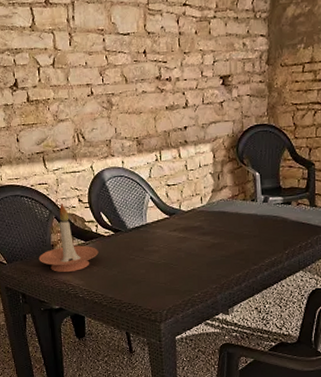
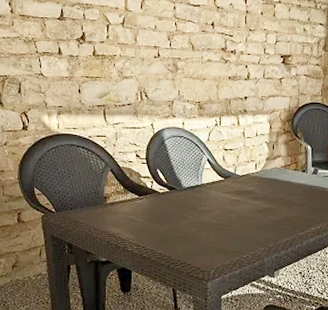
candle holder: present [38,203,99,272] -> none [89,156,152,225]

